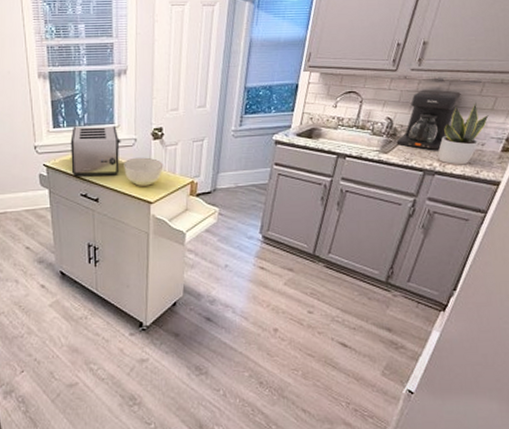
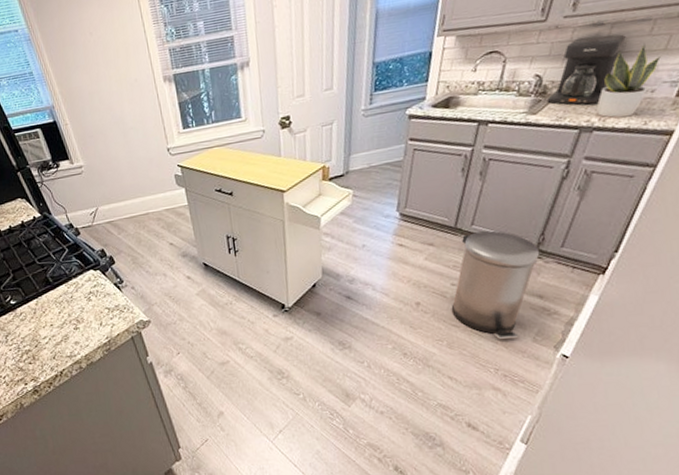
toaster: present [70,125,121,177] -> none [200,119,251,173]
bowl: present [123,157,164,187] -> none [254,147,294,177]
pedal bin: none [307,260,389,372] -> present [451,230,540,340]

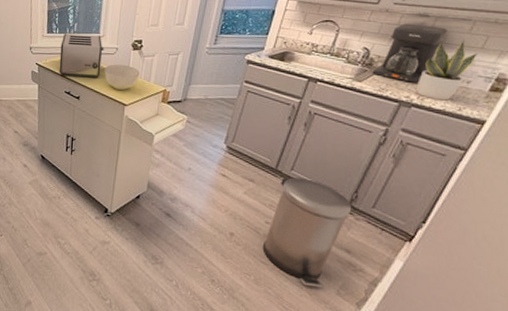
toaster: none [200,119,251,173] -> present [59,33,104,78]
bowl: none [254,147,294,177] -> present [104,64,140,91]

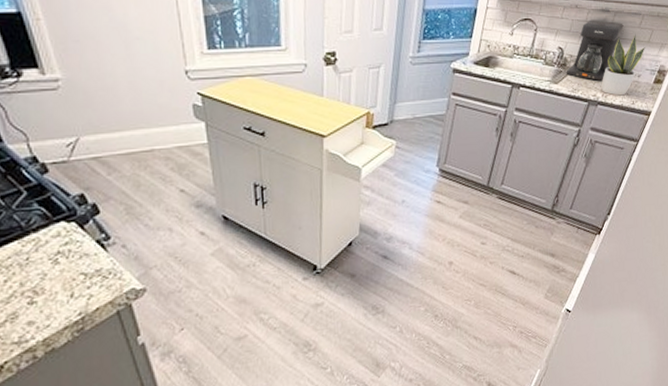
toaster: present [59,33,104,78] -> none [229,48,290,107]
bowl: present [104,64,140,91] -> none [292,85,337,119]
pedal bin: present [262,177,352,288] -> none [480,191,554,298]

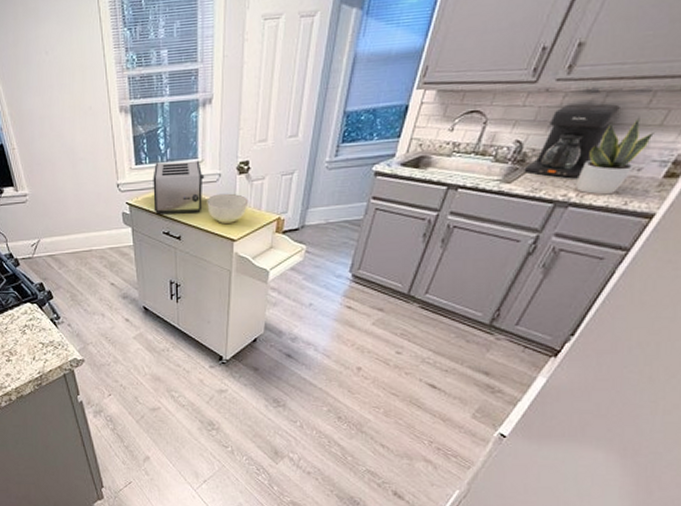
toaster: none [229,48,290,107] -> present [153,160,205,214]
bowl: none [292,85,337,119] -> present [207,193,249,225]

